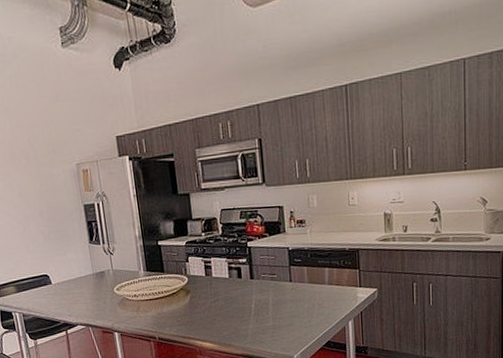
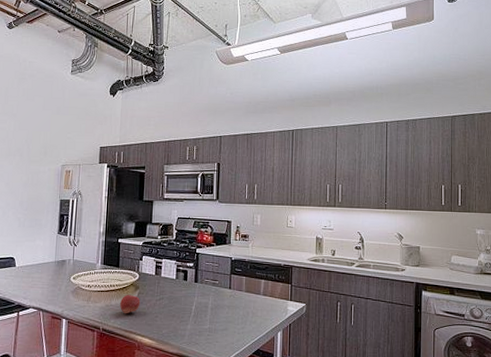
apple: none [172,299,195,321] -> present [120,294,141,314]

